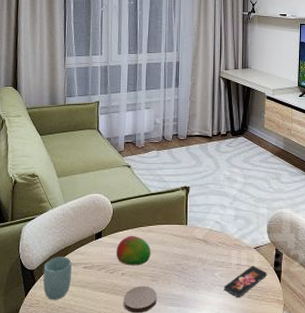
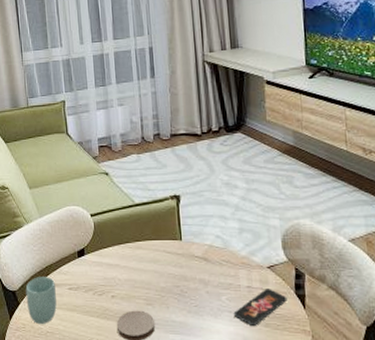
fruit: present [116,235,151,266] -> none [102,252,143,288]

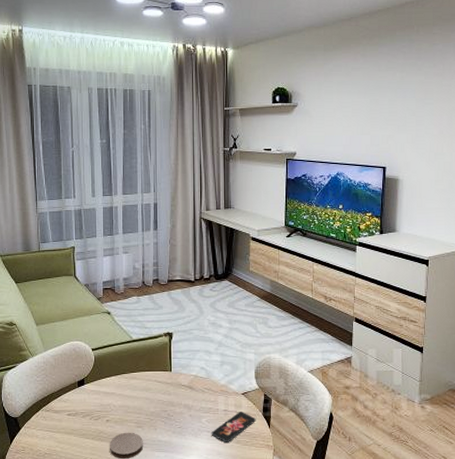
cup: present [25,277,57,324] -> none [27,404,55,446]

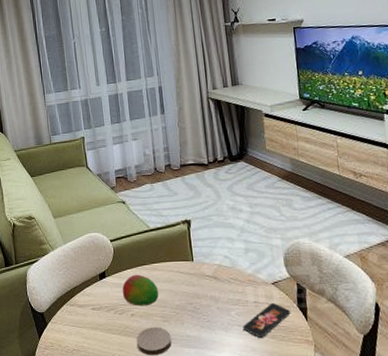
fruit: none [99,382,136,413] -> present [122,274,159,306]

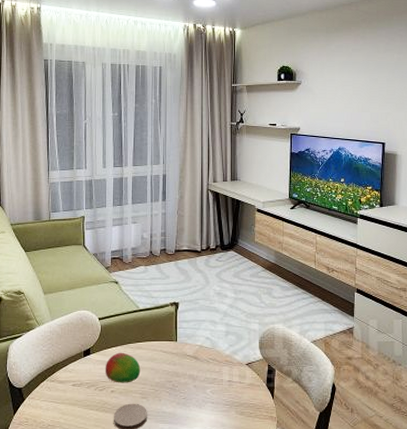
smartphone: present [242,303,291,339] -> none [215,382,260,415]

